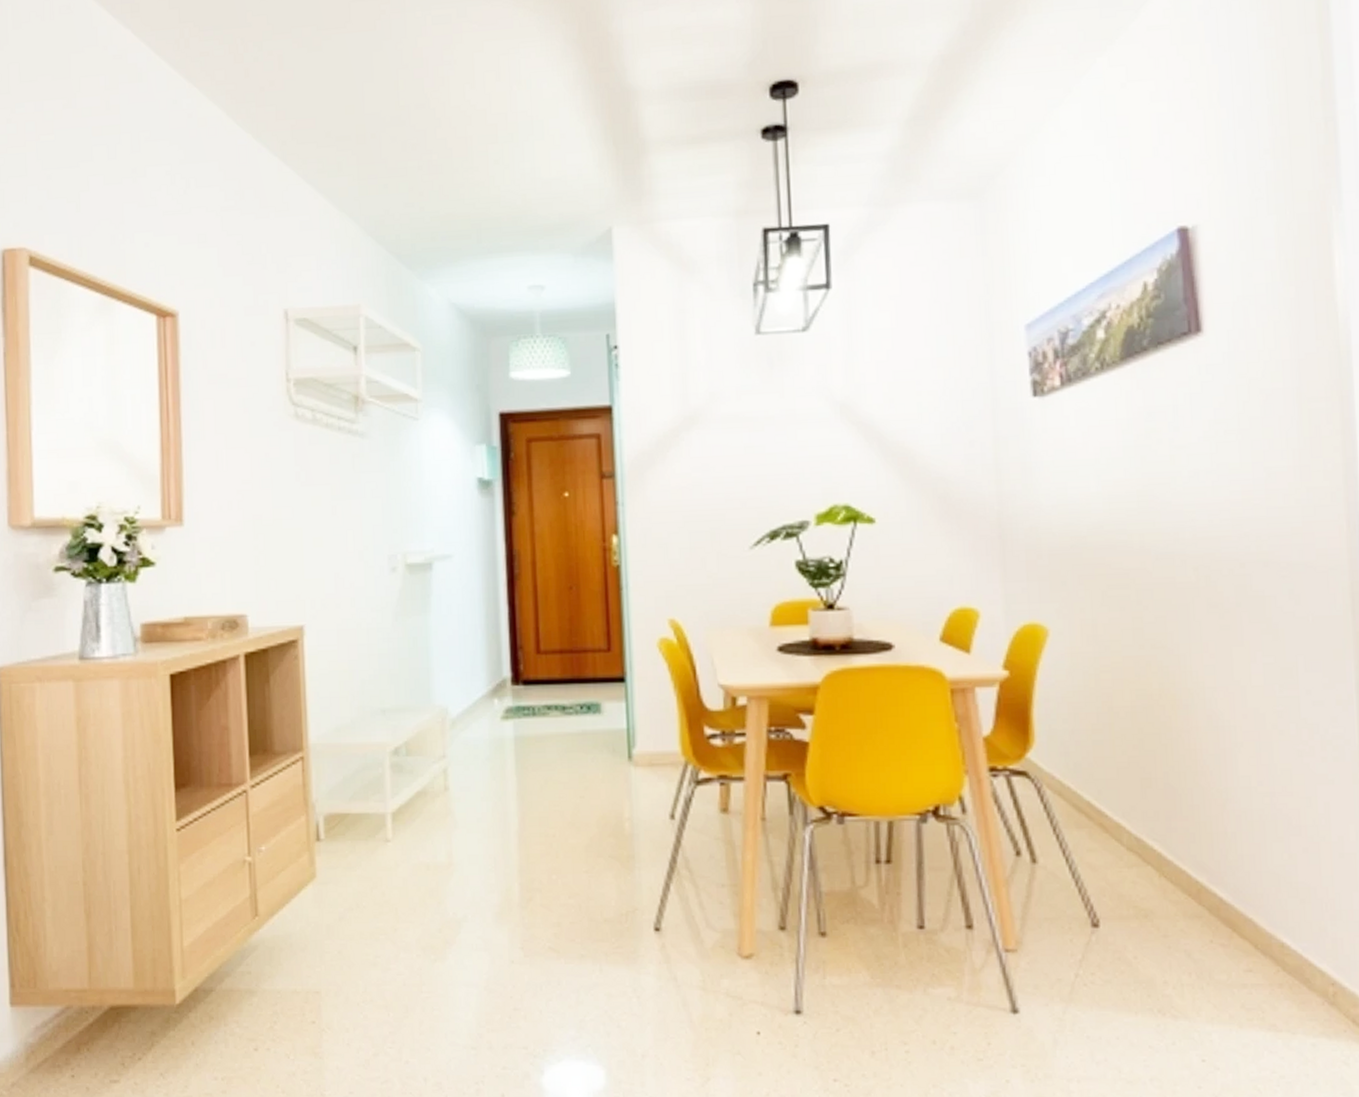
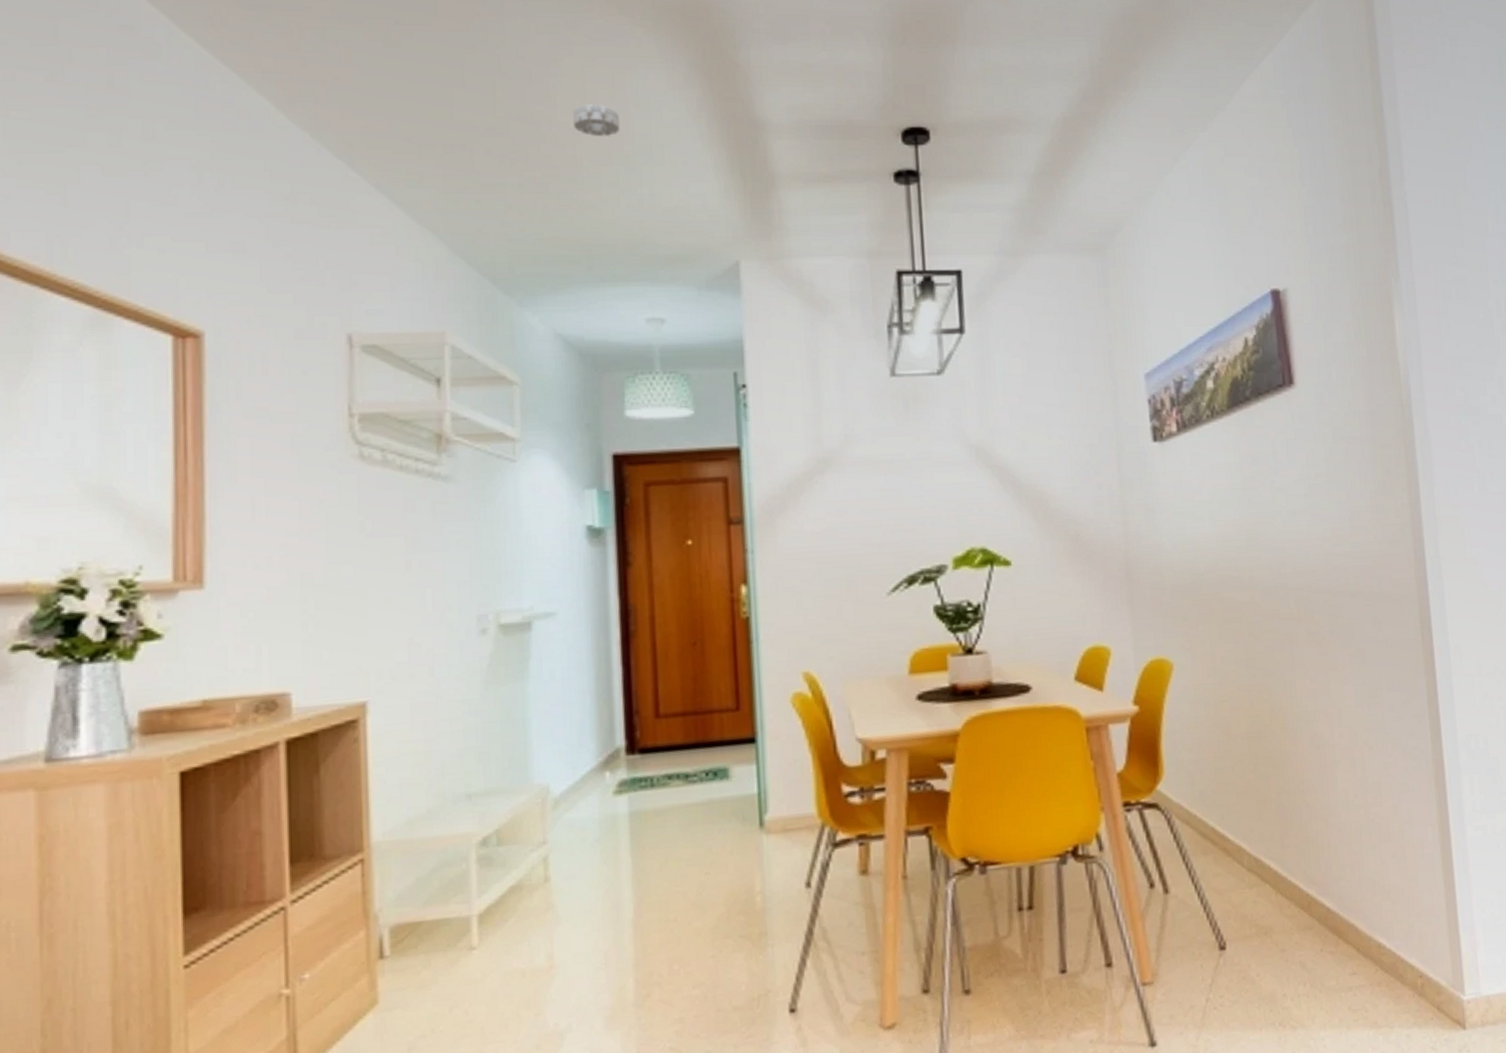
smoke detector: none [464,86,504,117] -> present [573,104,620,136]

